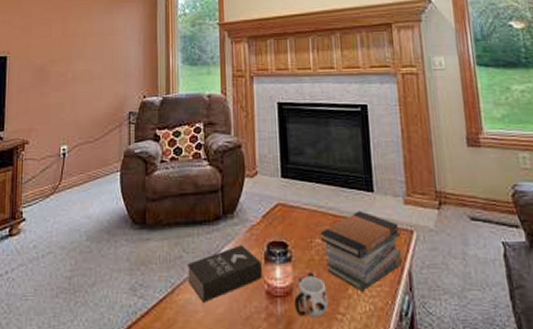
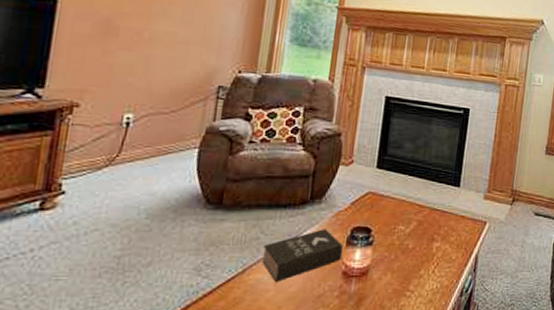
mug: present [294,273,329,318] -> none [368,256,402,295]
book stack: present [320,211,403,292] -> none [403,203,476,272]

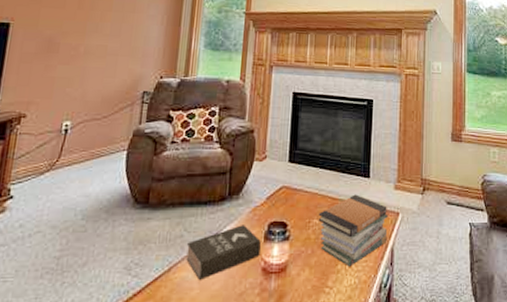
book stack: none [403,203,476,272] -> present [318,194,388,267]

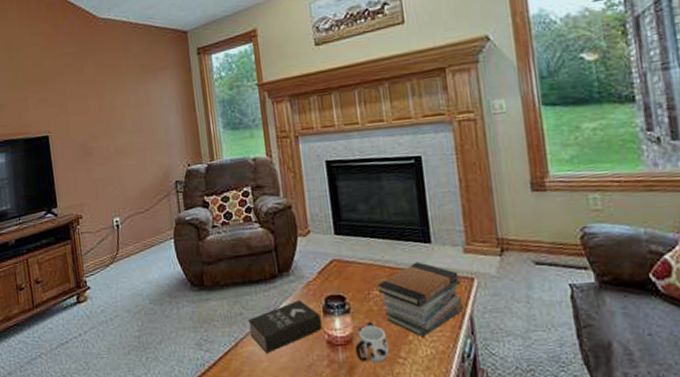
mug: none [287,250,319,292] -> present [355,322,390,363]

